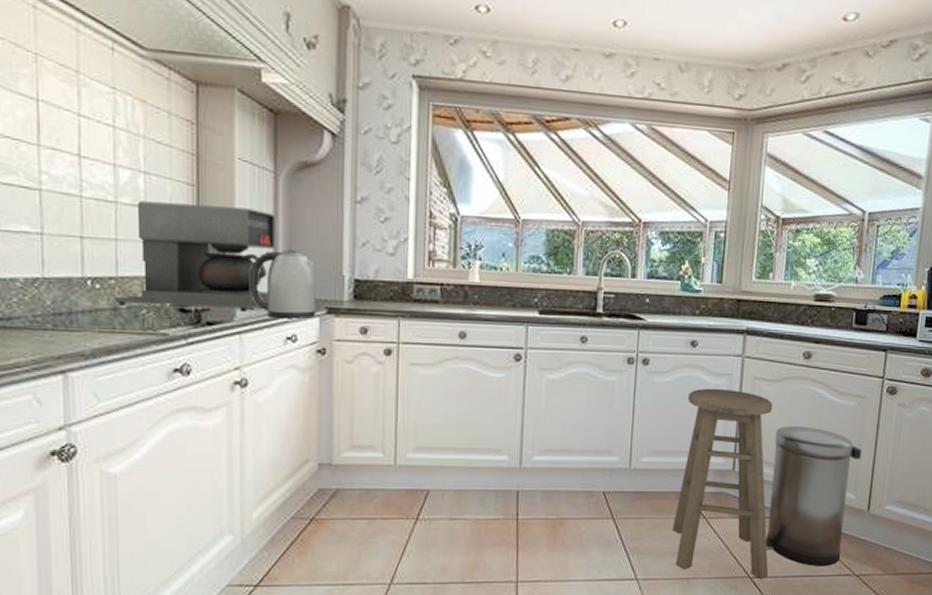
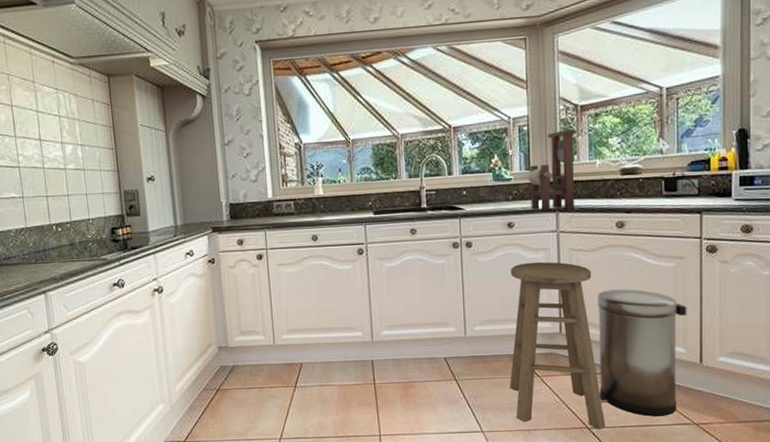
coffee maker: present [113,201,276,313] -> none [70,160,172,243]
kettle: present [251,250,317,320] -> none [156,187,205,240]
paper towel holder: none [718,243,775,333] -> present [528,129,576,212]

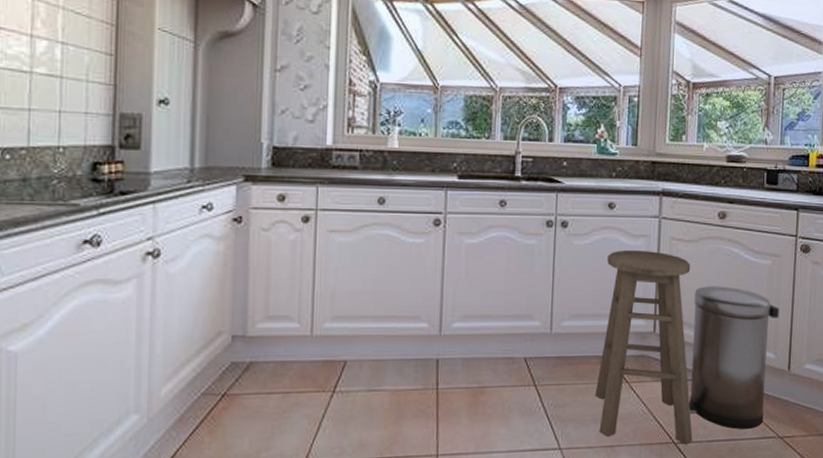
paper towel holder: present [528,129,576,212] -> none [634,106,687,194]

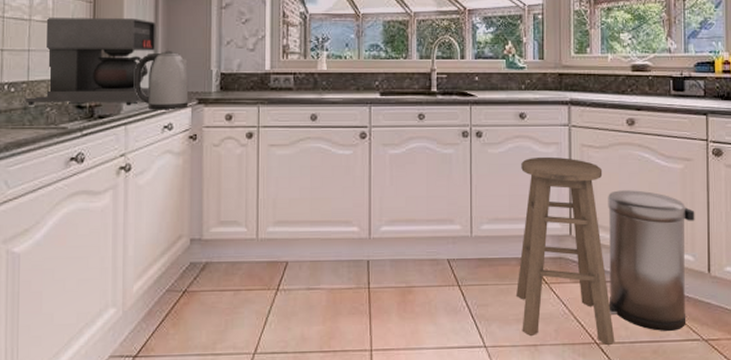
coffee maker: none [23,71,195,182] -> present [24,18,157,107]
kettle: none [166,118,235,188] -> present [135,51,189,110]

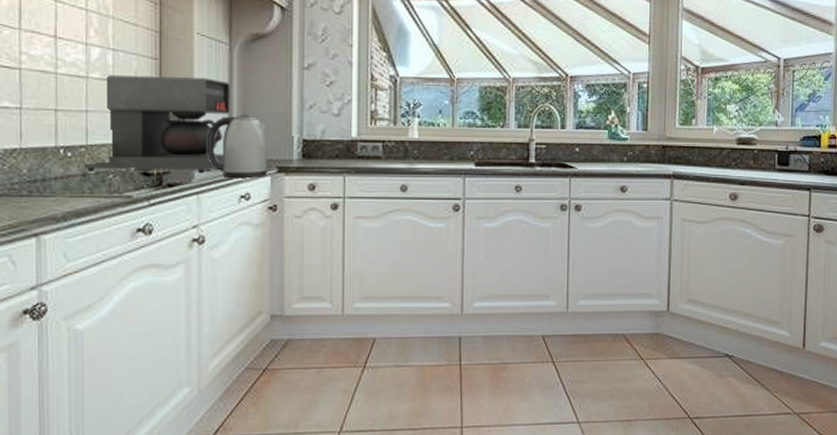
bar stool: present [516,156,615,346] -> none [612,231,708,420]
pedal bin: present [608,190,695,331] -> none [703,266,793,406]

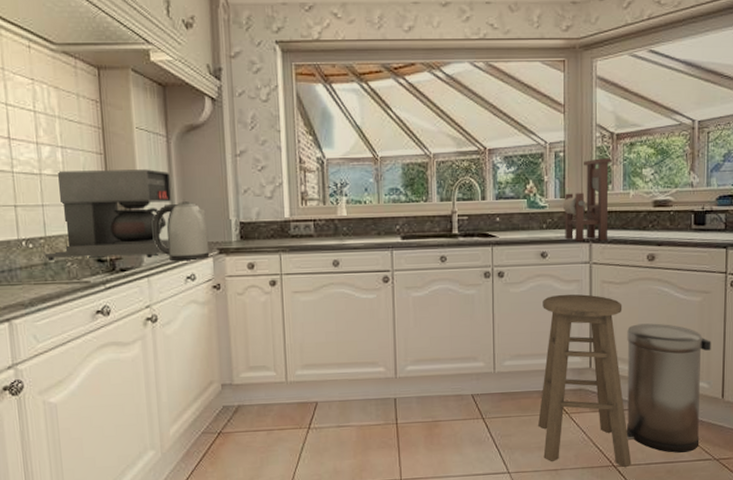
bar stool: none [612,231,708,420] -> present [538,294,632,468]
paper towel holder: none [644,91,696,177] -> present [562,158,612,242]
pedal bin: none [703,266,793,406] -> present [626,323,711,453]

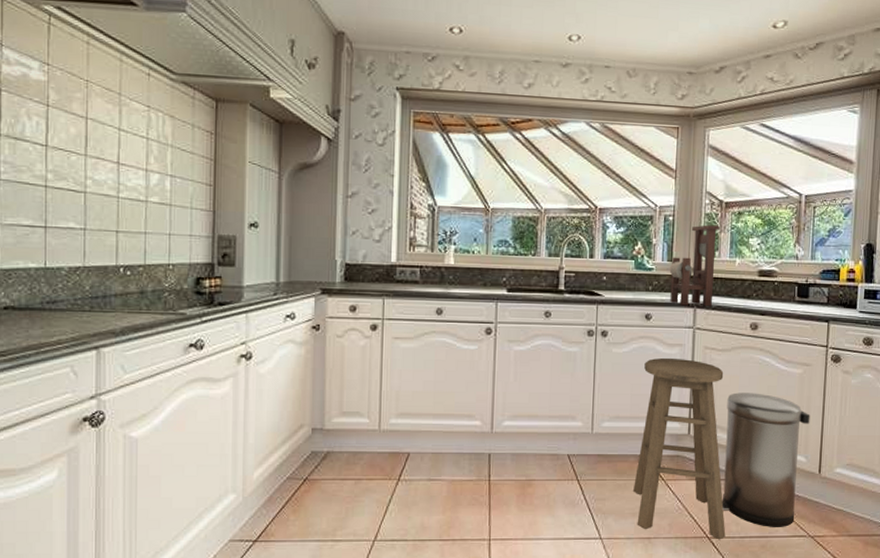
coffee maker: present [44,169,172,262] -> none [141,200,280,294]
kettle: present [153,201,210,262] -> none [256,239,313,300]

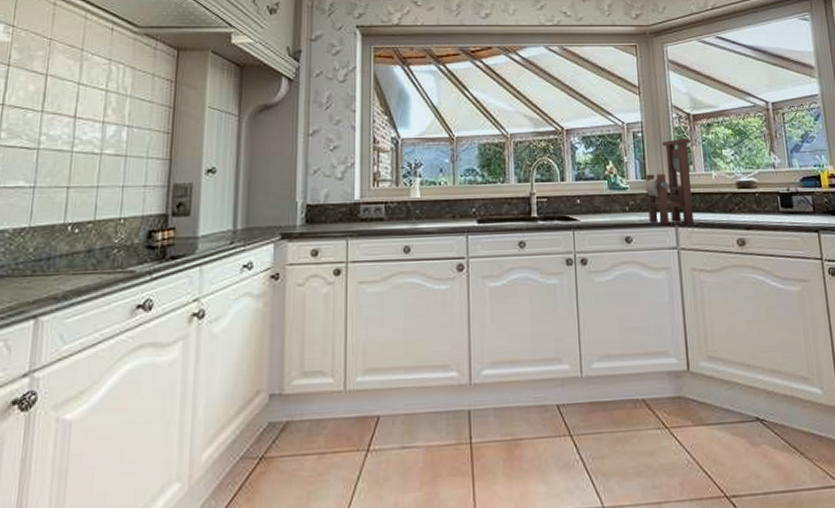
bar stool: present [633,357,726,540] -> none [630,283,747,499]
pedal bin: present [721,392,810,527] -> none [724,316,821,479]

